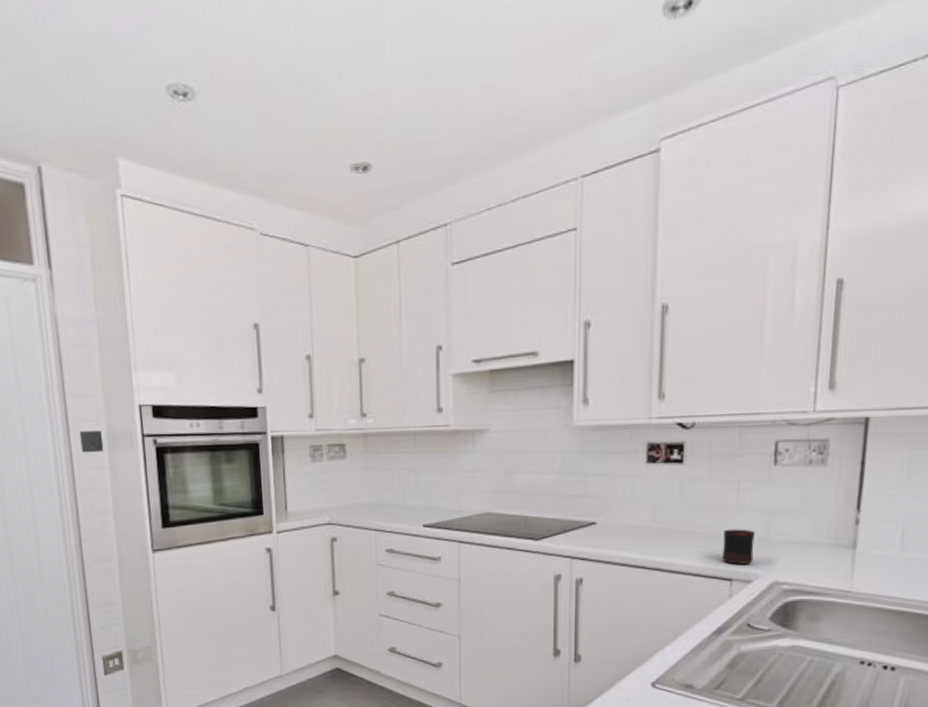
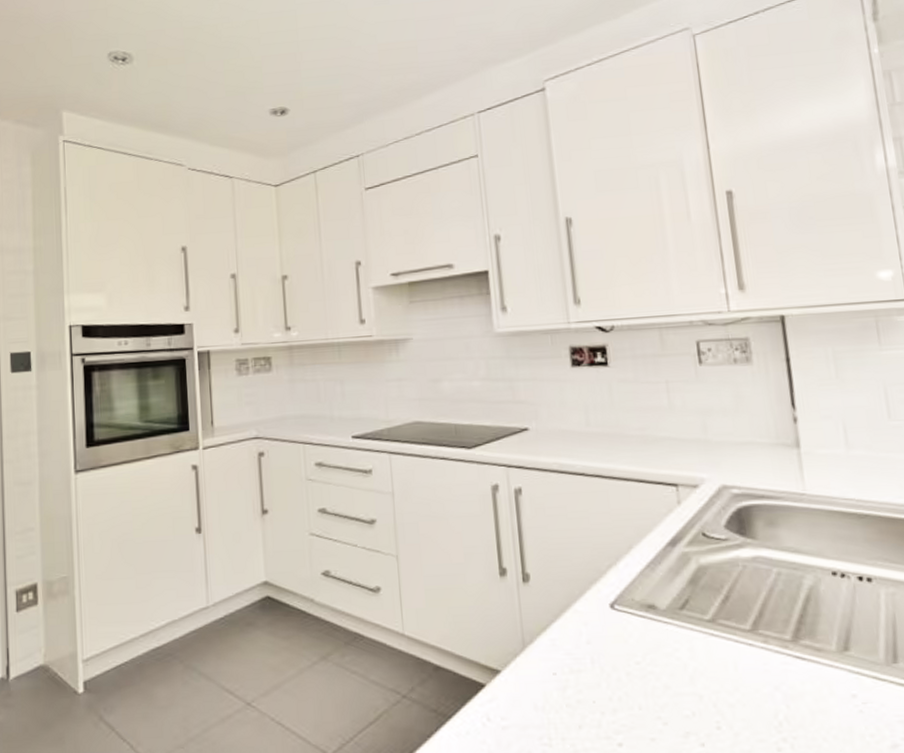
mug: present [721,529,755,564] -> none [659,430,696,468]

